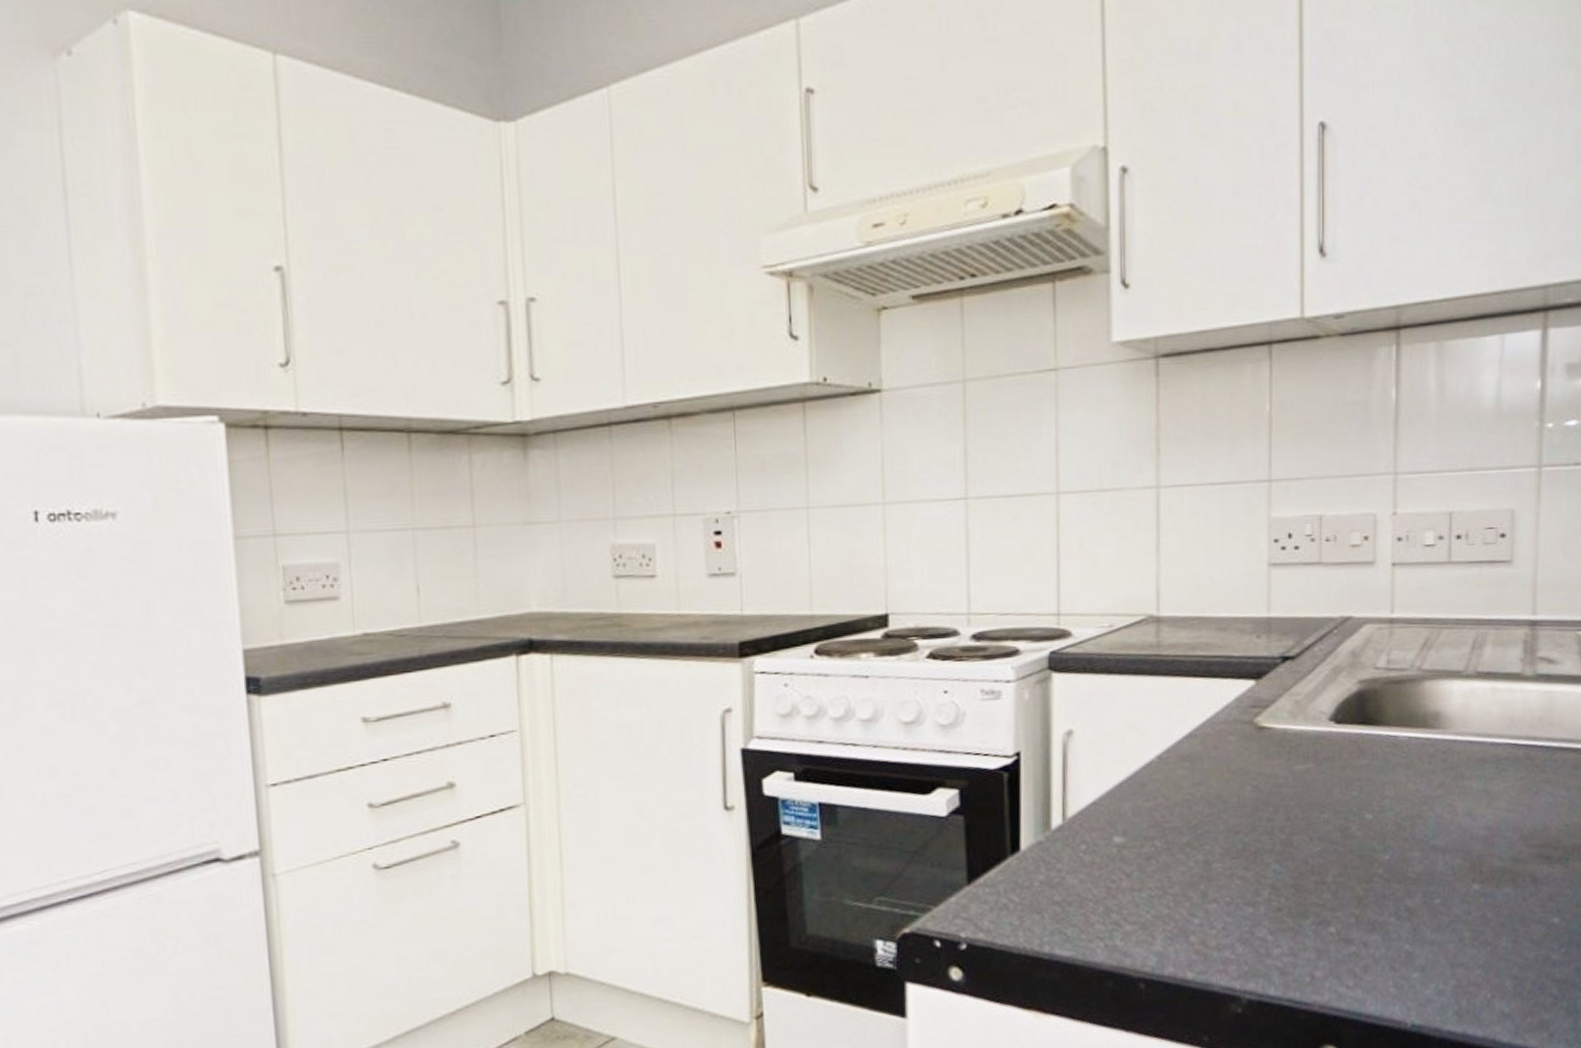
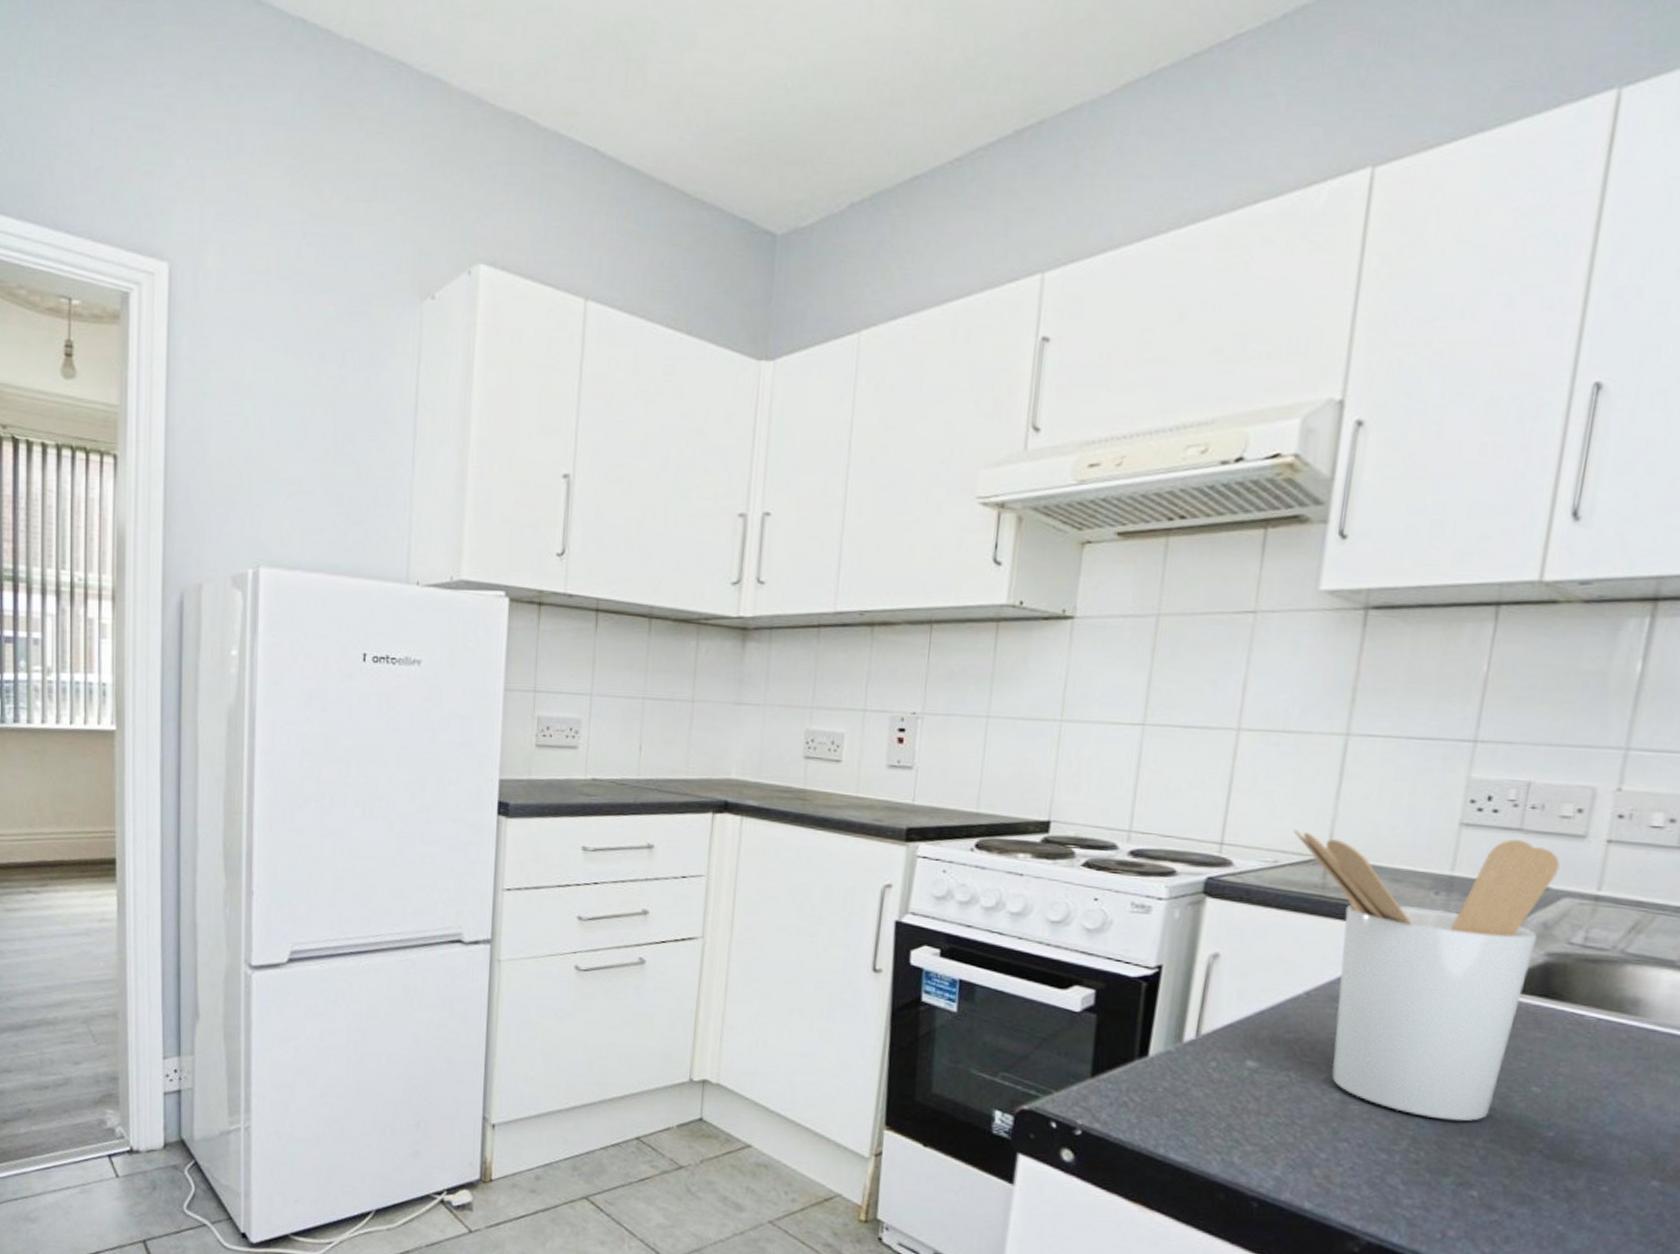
utensil holder: none [1123,573,1357,863] -> present [1293,829,1560,1122]

